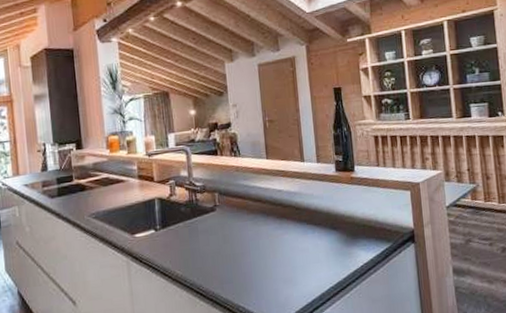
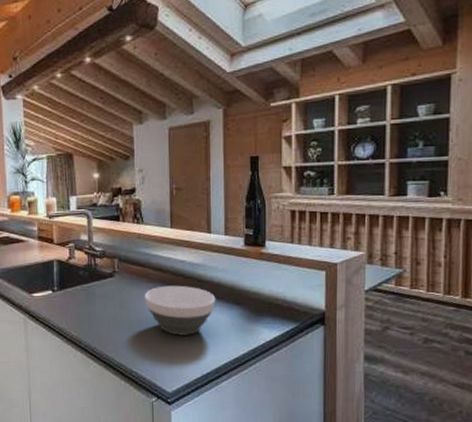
bowl: none [246,214,315,265] -> present [144,285,216,336]

